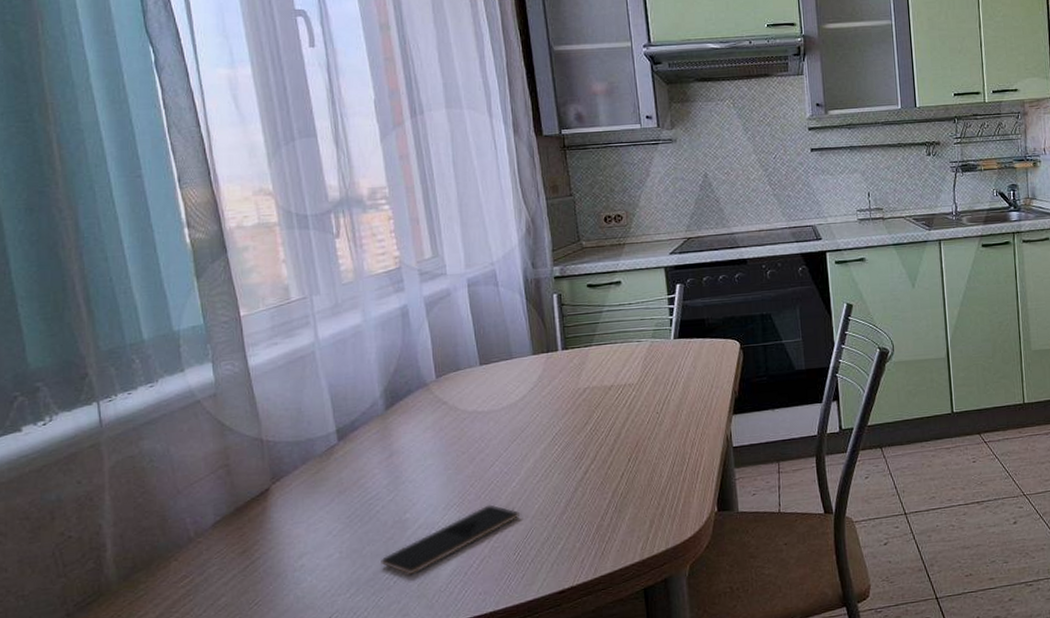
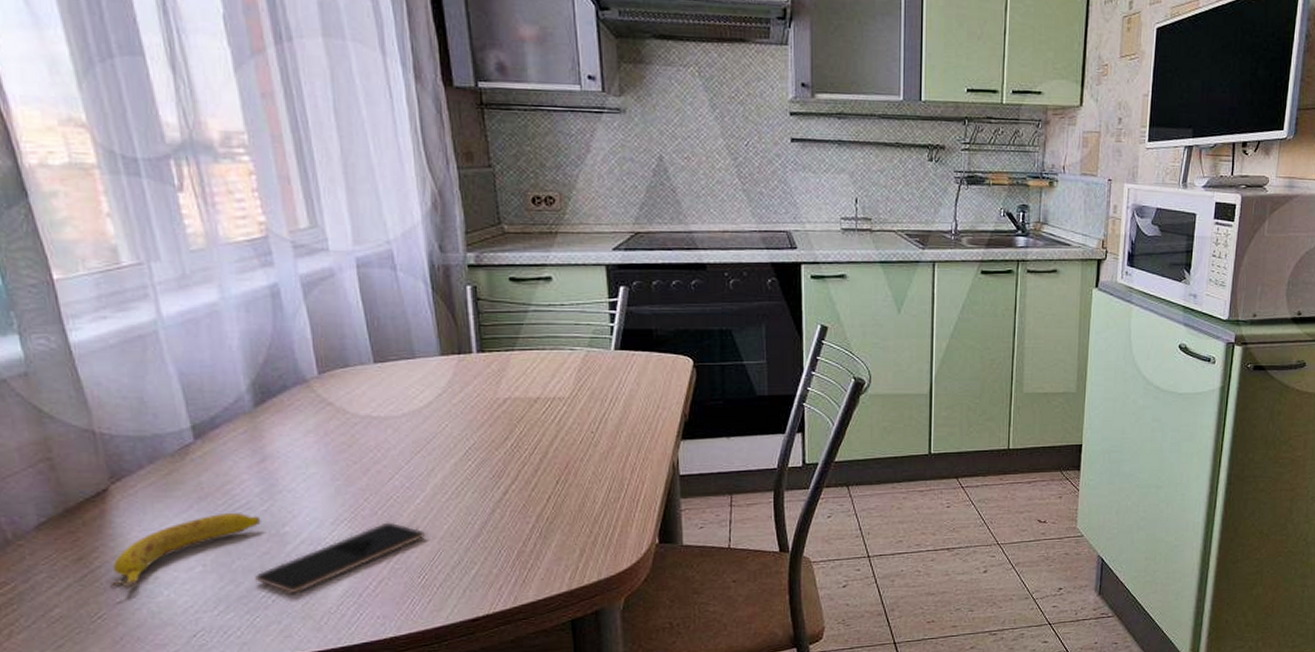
banana: none [266,503,387,576] -> present [110,513,261,588]

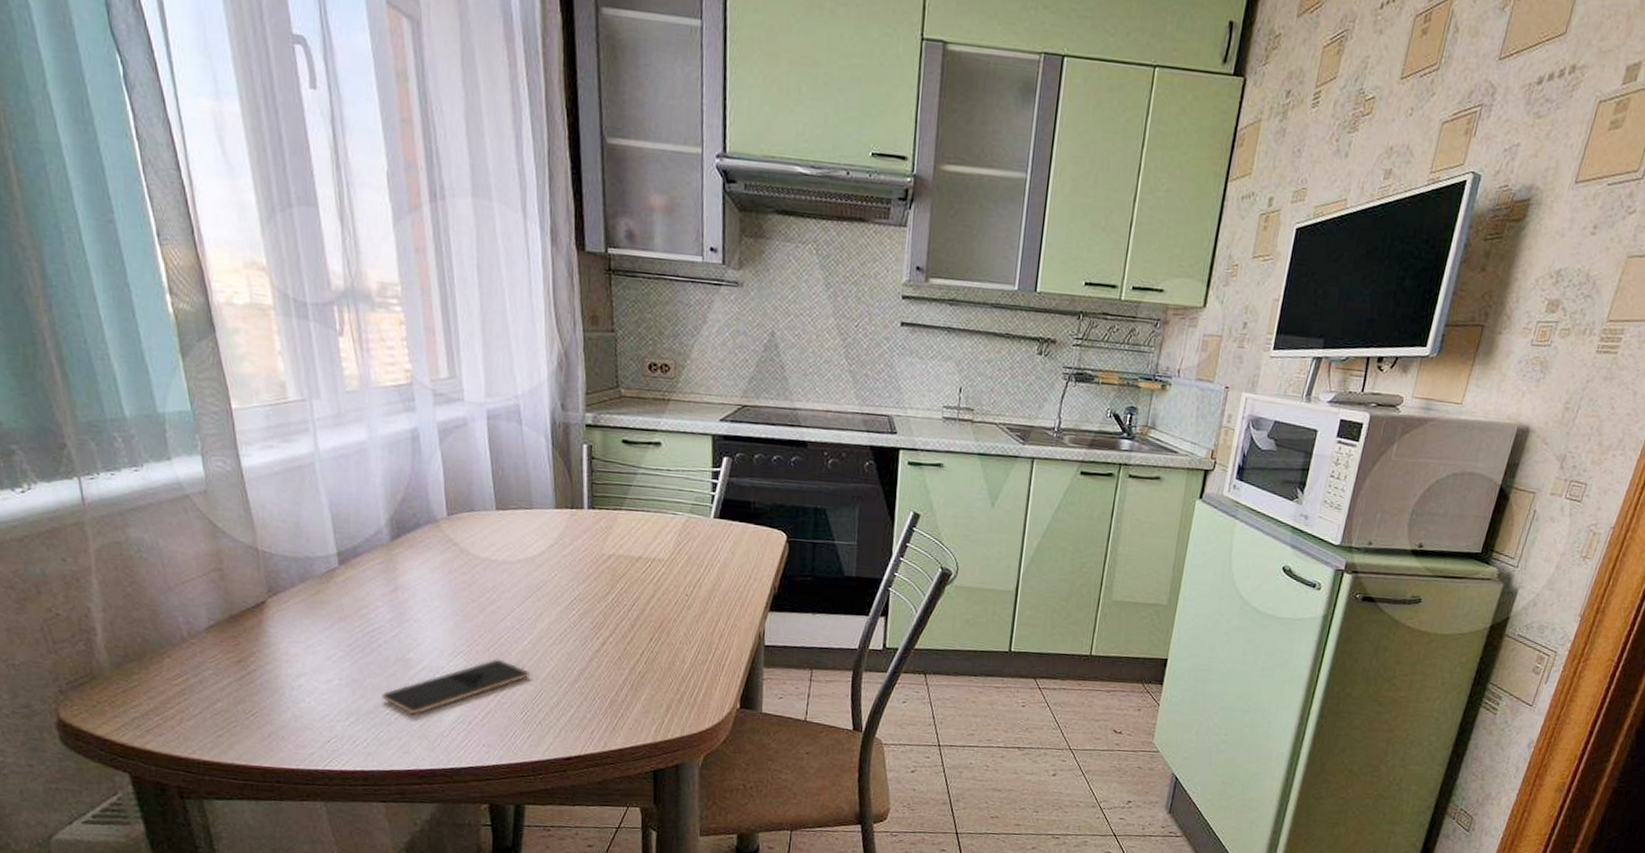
banana: present [110,513,261,588] -> none [263,634,390,692]

